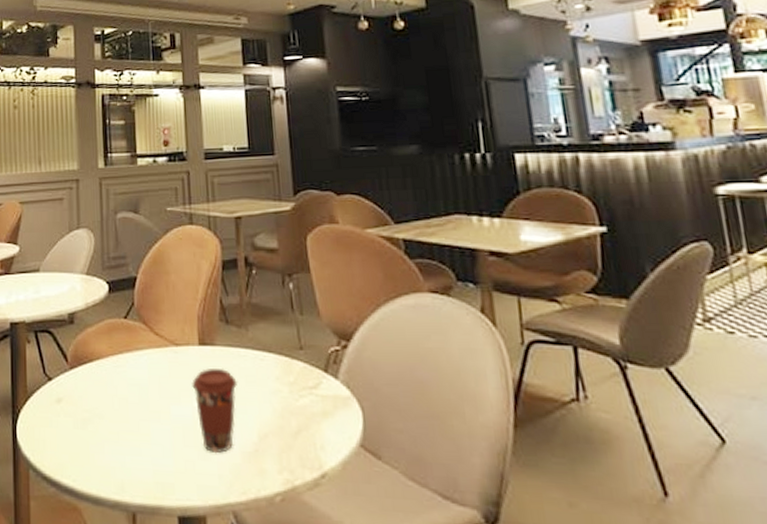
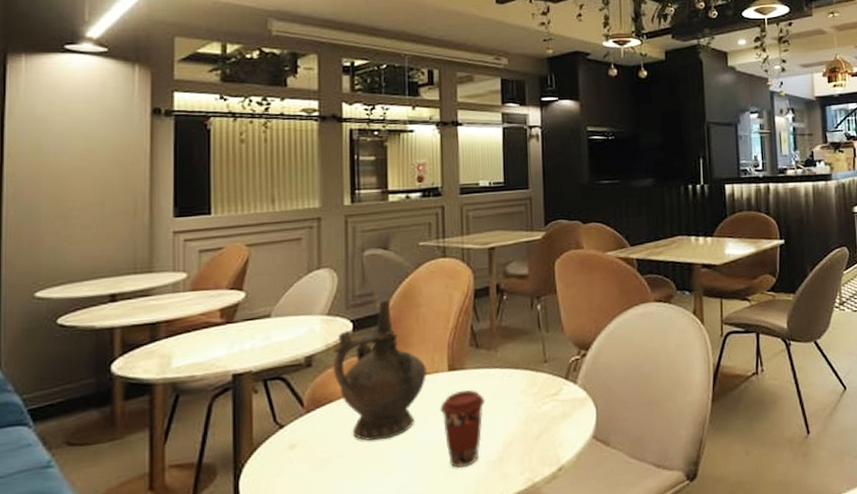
ceremonial vessel: none [92,264,179,409] -> present [333,300,428,441]

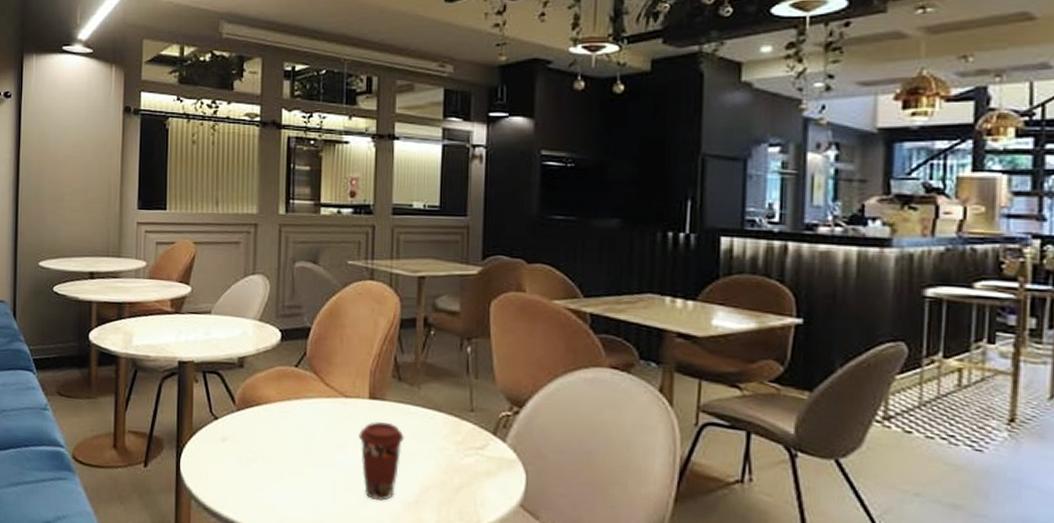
ceremonial vessel: present [333,300,428,441] -> none [262,315,349,454]

